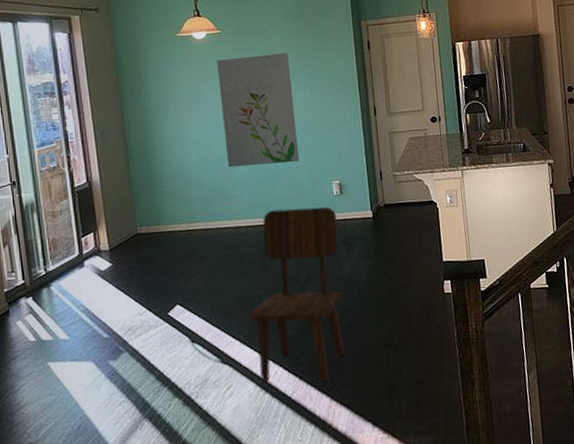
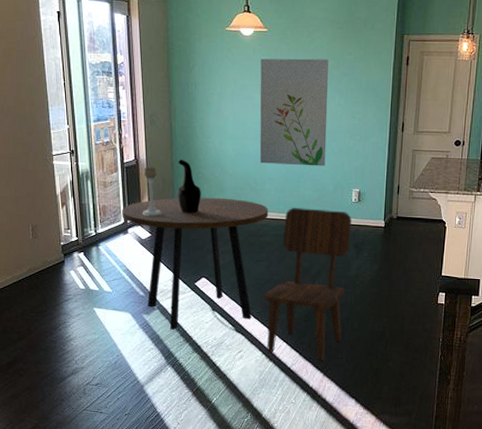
dining table: none [76,209,245,374] -> present [122,197,269,330]
candle holder: none [98,187,123,243] -> present [142,167,162,216]
decorative vase: none [137,174,166,234] -> present [176,159,201,214]

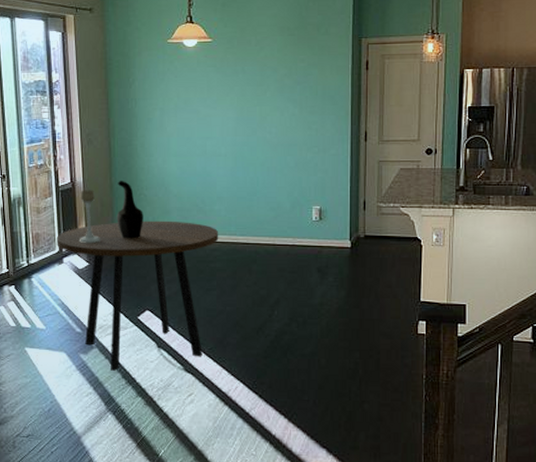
wall art: present [259,58,328,167] -> none [206,67,281,183]
dining chair: present [264,208,352,361] -> none [216,229,313,404]

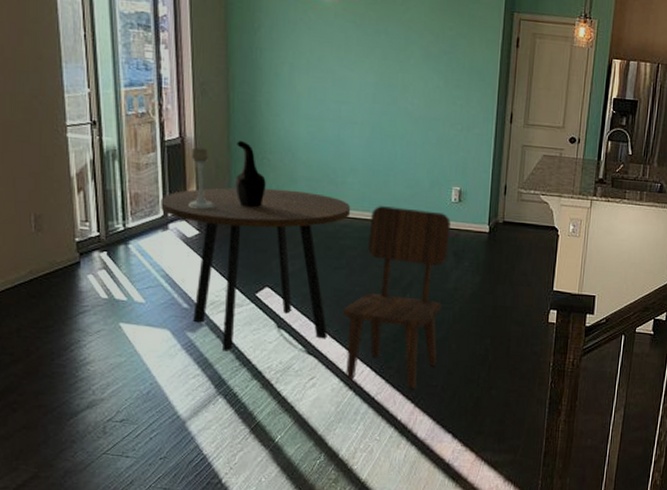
dining chair: none [216,229,313,404] -> present [343,206,451,389]

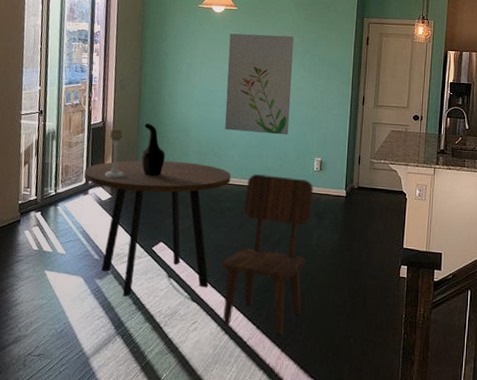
wall art: none [340,25,426,159] -> present [225,33,294,135]

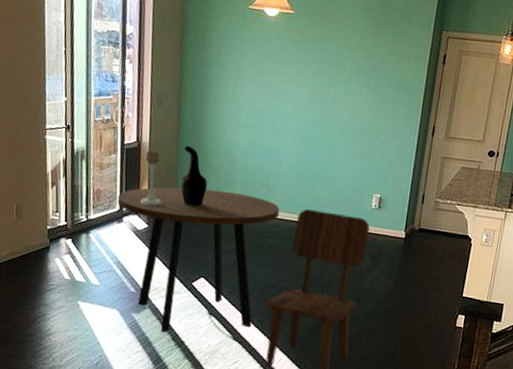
wall art: present [225,33,294,135] -> none [274,43,358,167]

